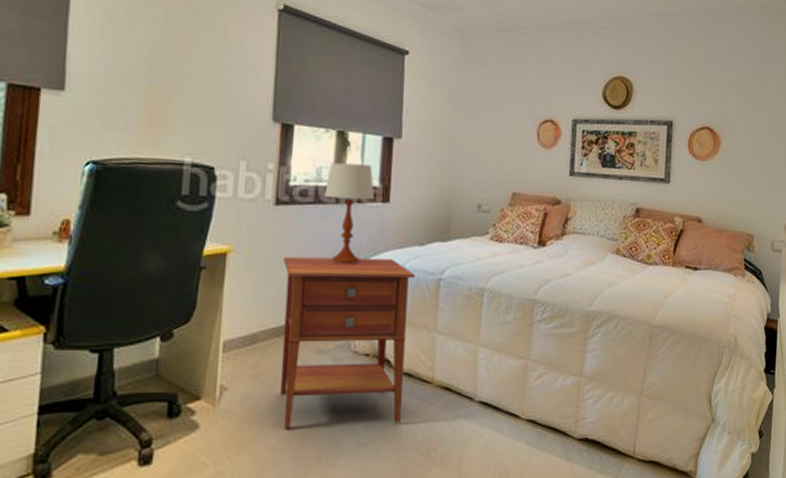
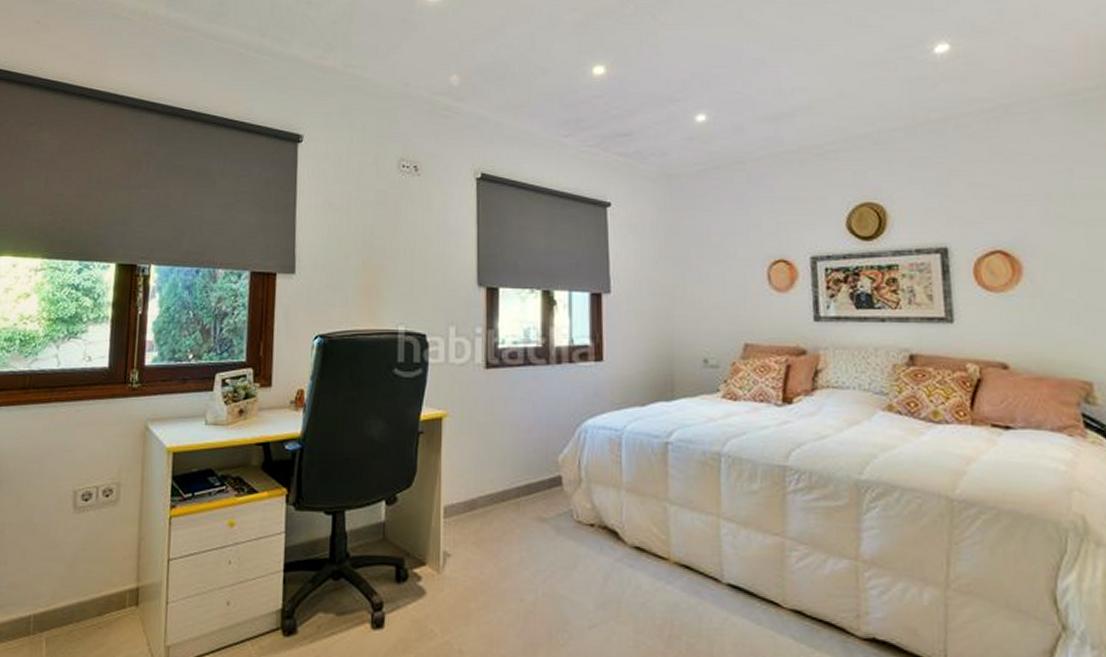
nightstand: present [280,256,415,429] -> none [497,420,638,603]
table lamp: present [324,163,375,265] -> none [534,323,587,428]

